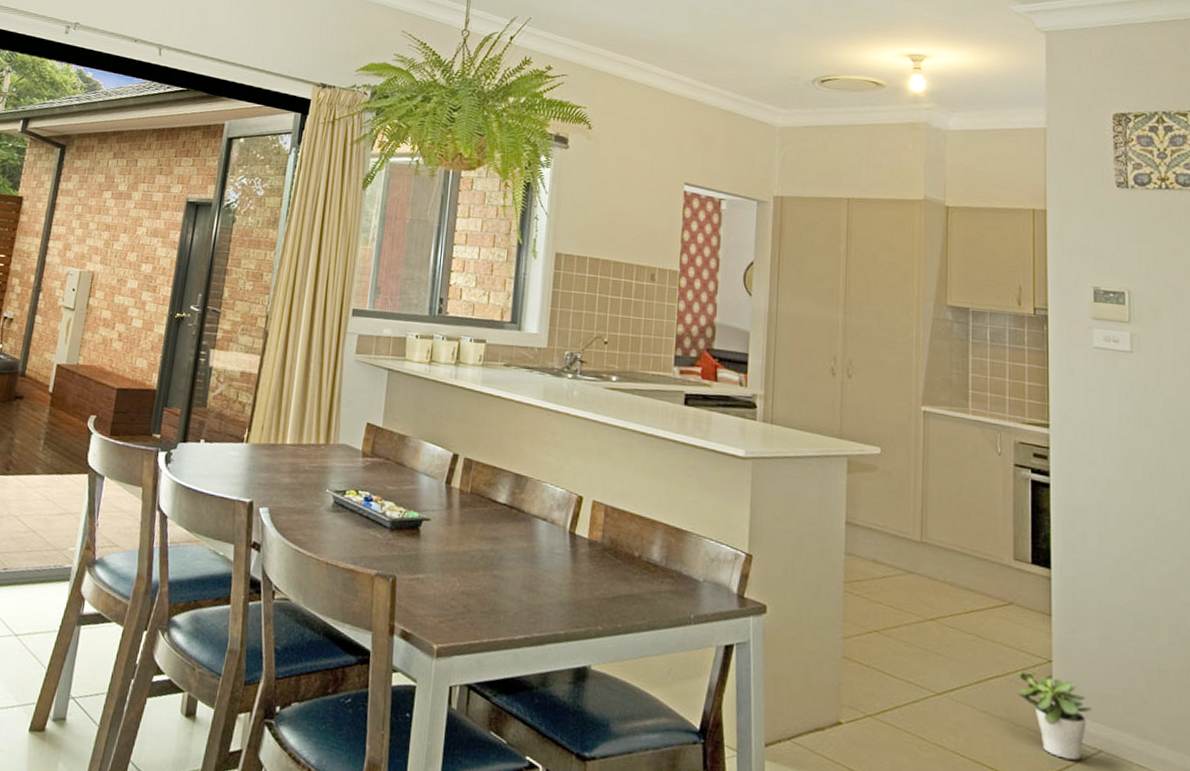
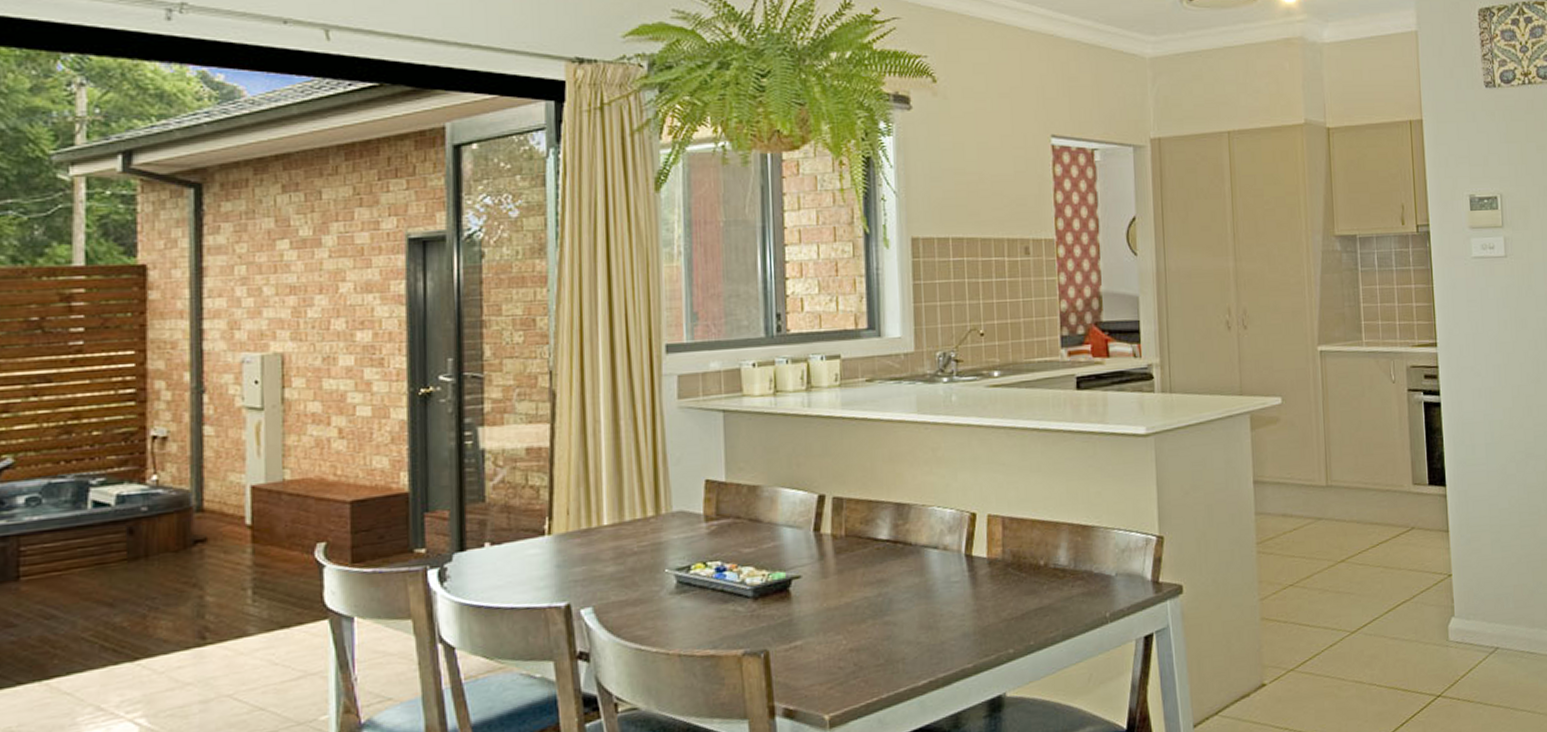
potted plant: present [1017,667,1093,761] -> none [1422,584,1488,664]

